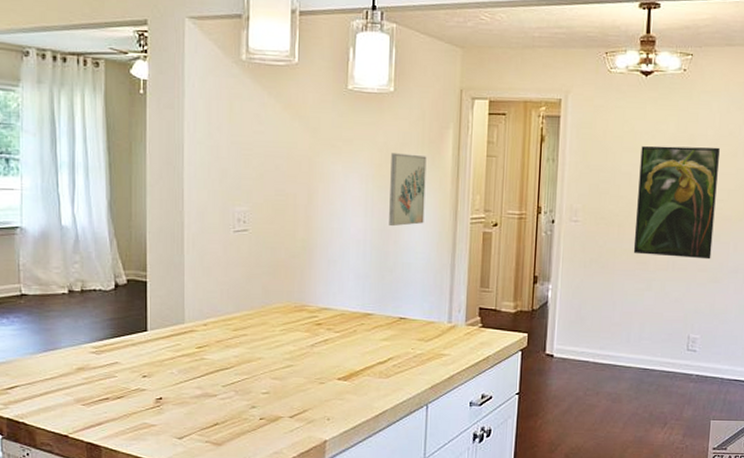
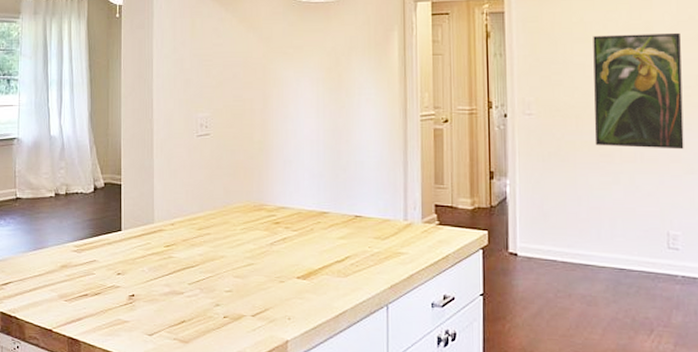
wall art: present [389,153,427,227] -> none [340,56,375,127]

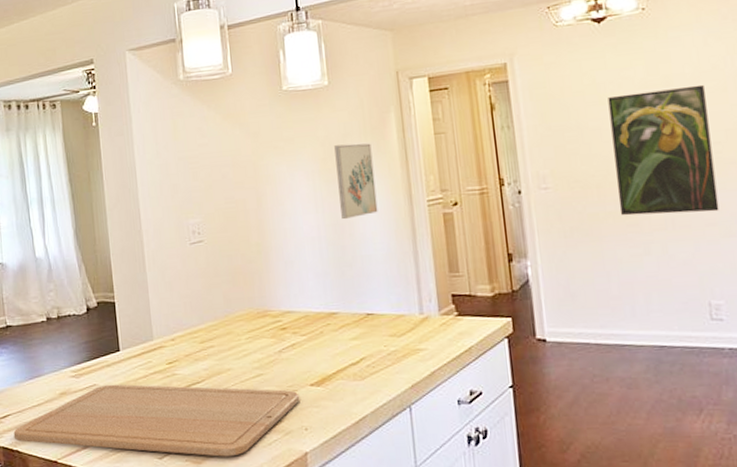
chopping board: none [13,261,286,339] -> present [13,384,300,457]
wall art: none [340,56,375,127] -> present [334,143,378,220]

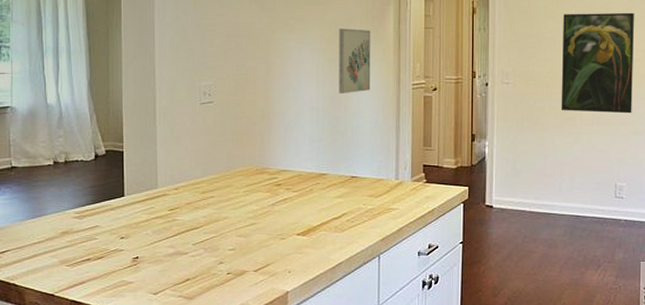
chopping board: present [13,384,300,457] -> none [11,226,287,294]

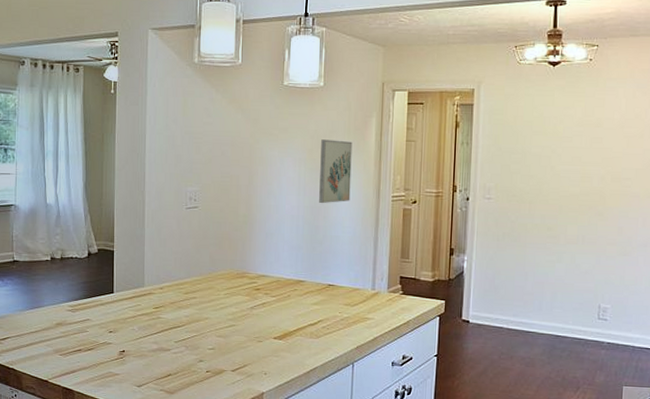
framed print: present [561,12,634,114] -> none [544,129,626,234]

